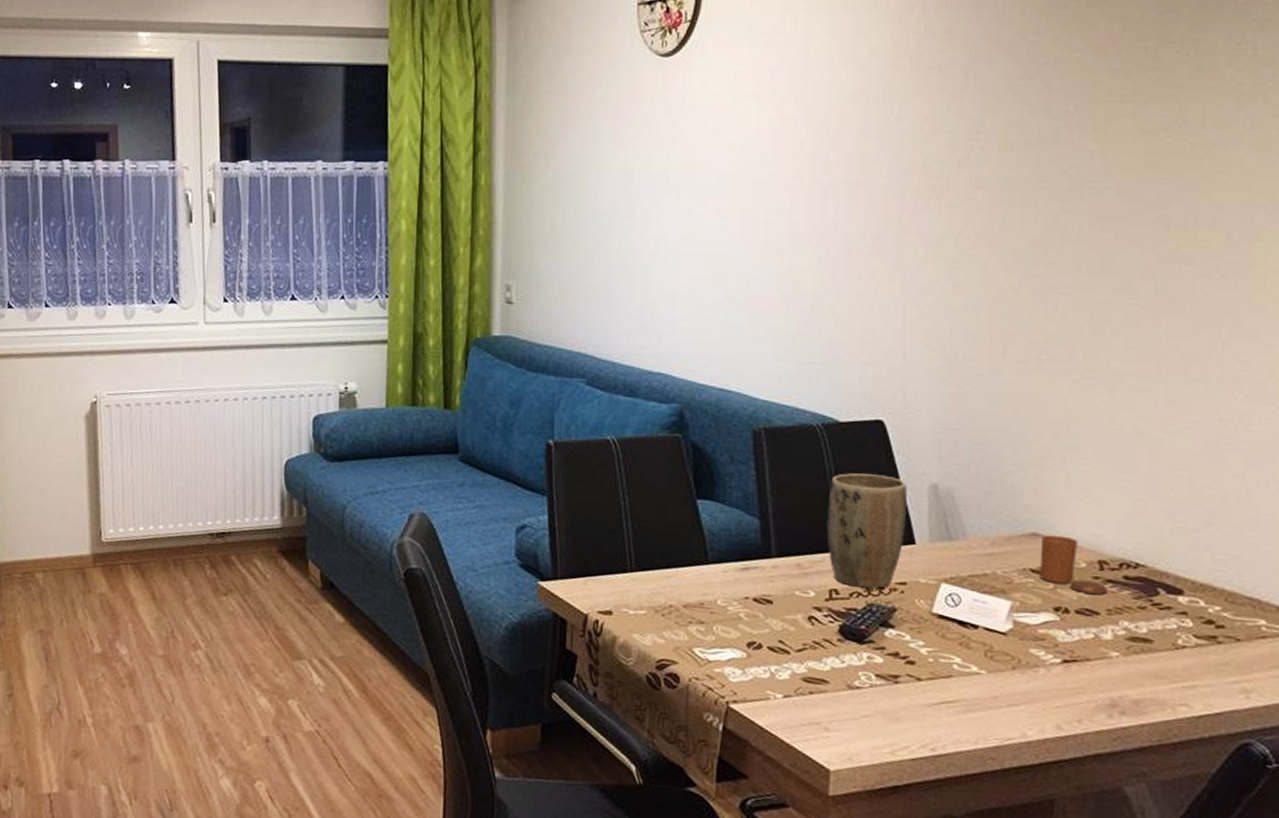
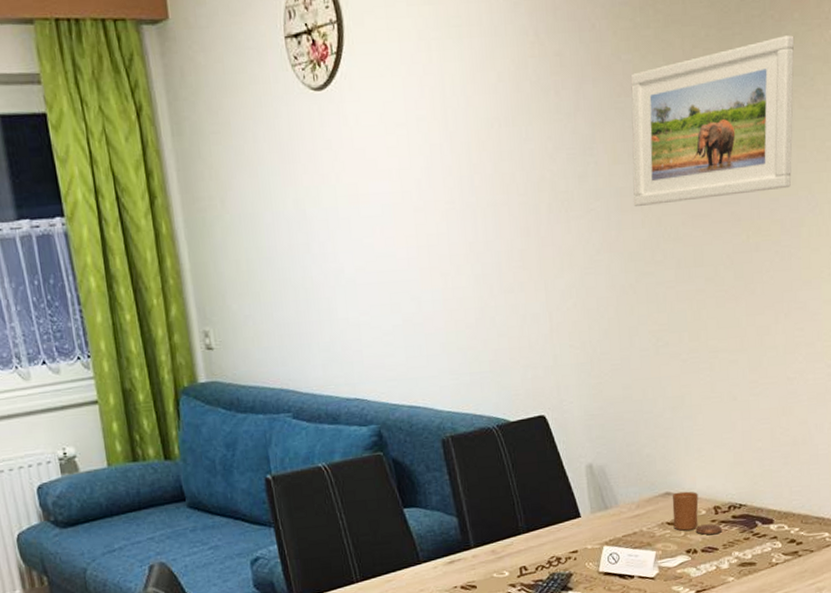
plant pot: present [826,473,907,589] -> none [509,462,572,562]
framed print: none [1025,22,1264,200] -> present [630,35,795,206]

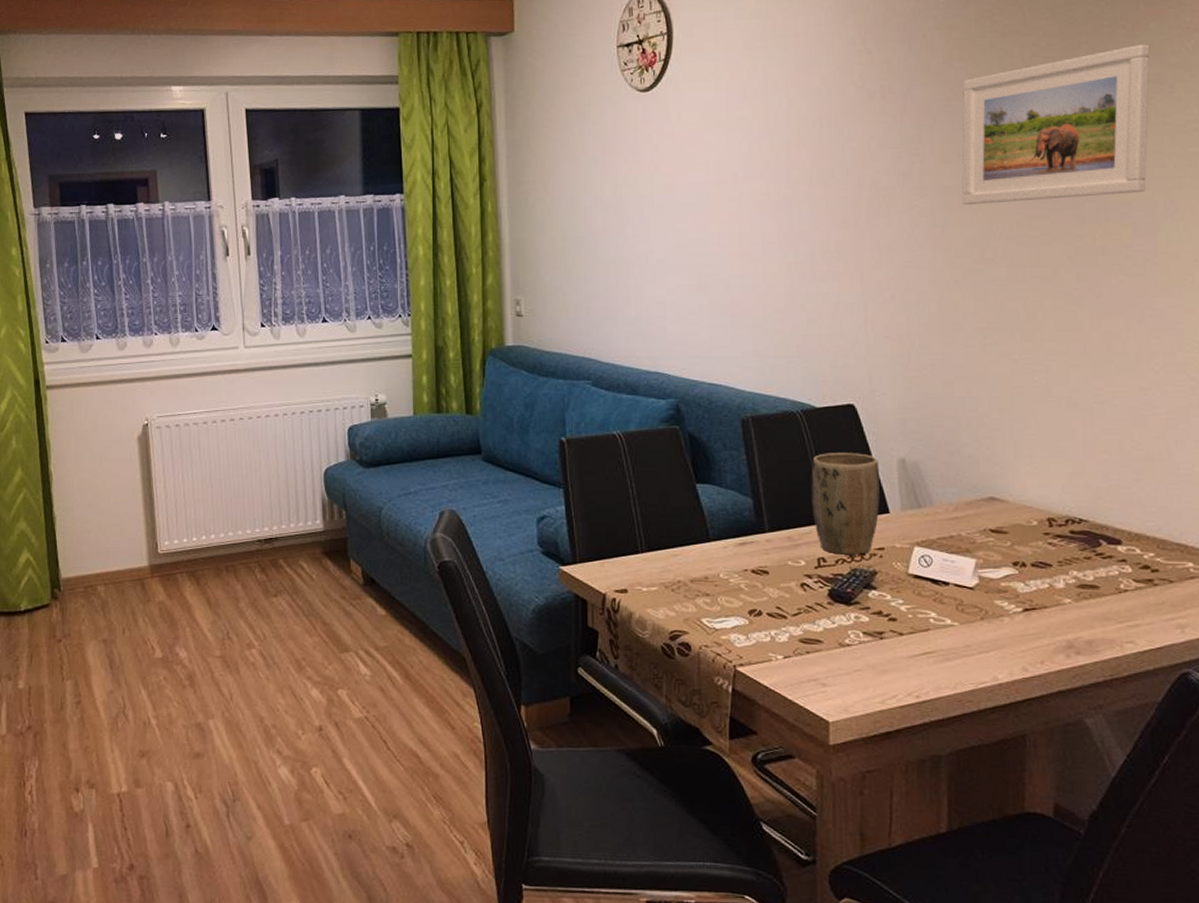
plant pot: none [509,462,572,562] -> present [811,453,880,555]
candle: present [672,491,722,535] -> none [997,498,1057,548]

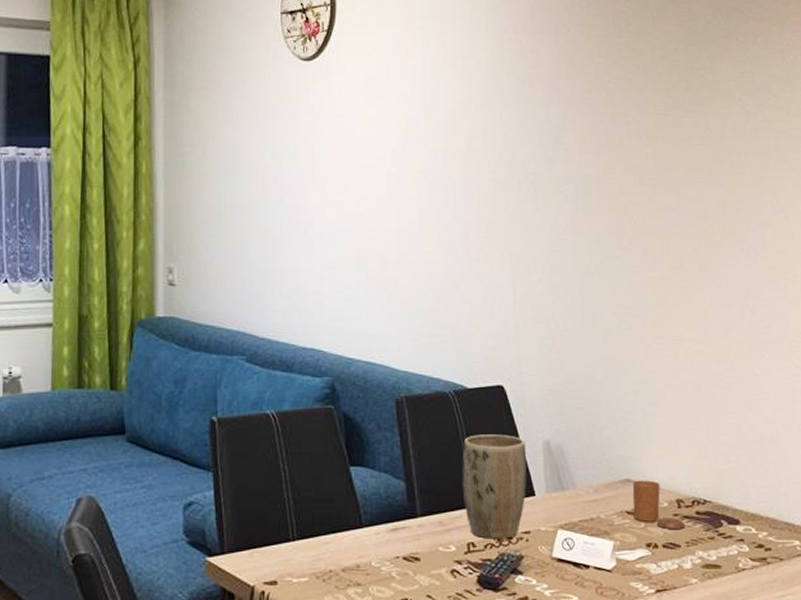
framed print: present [961,44,1150,204] -> none [601,56,758,194]
candle: none [997,498,1057,548] -> present [632,480,685,529]

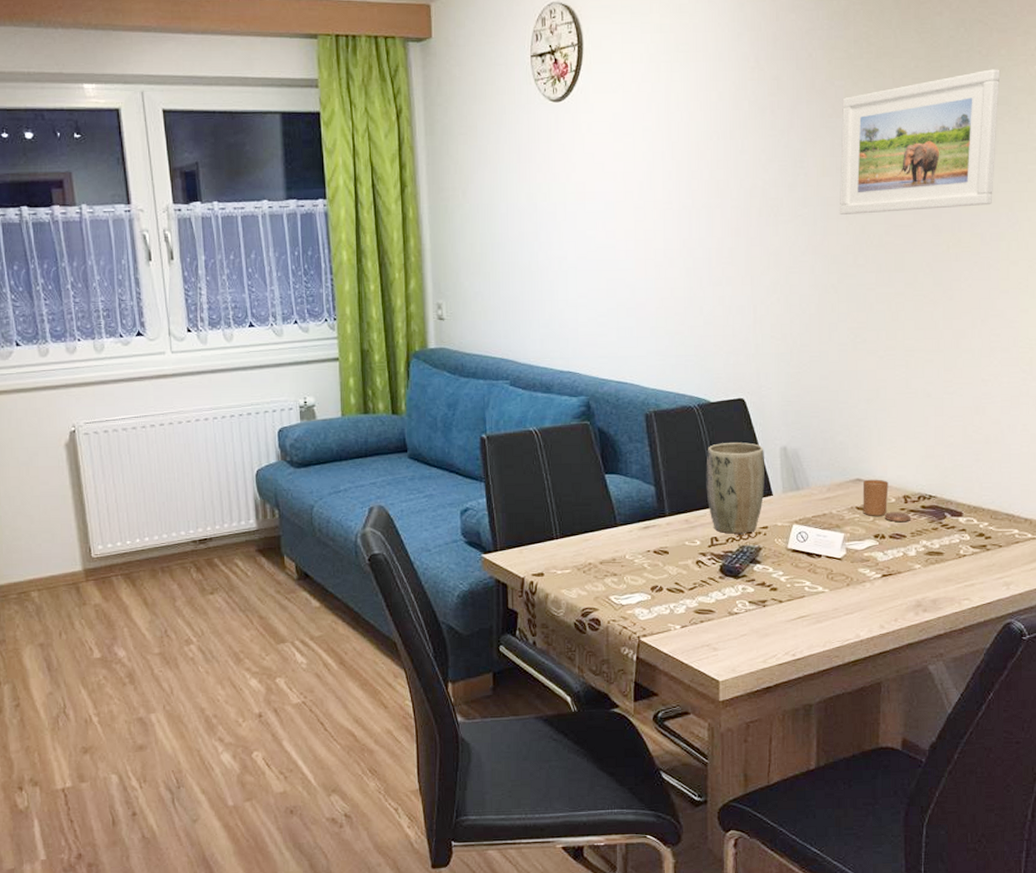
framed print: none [601,56,758,194] -> present [839,69,1001,215]

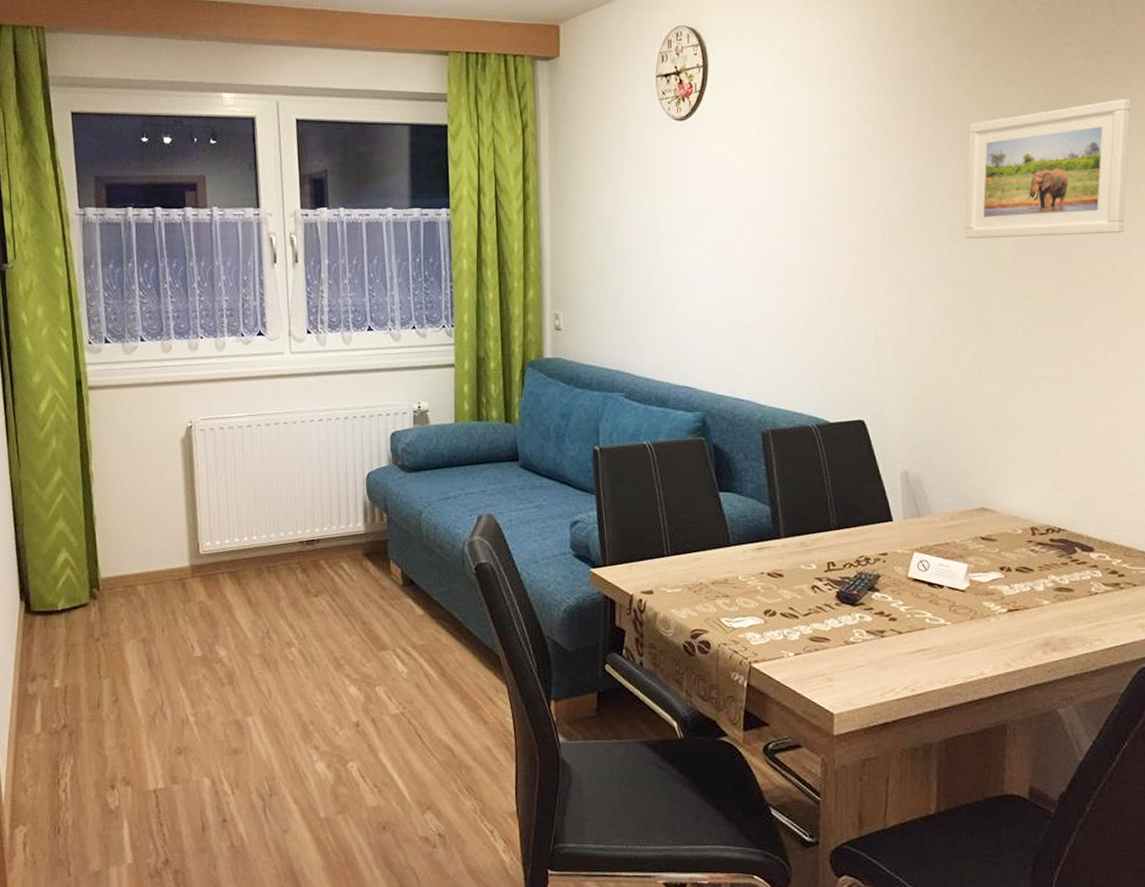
plant pot: present [706,442,765,534] -> none [823,465,884,560]
candle: present [862,479,910,522] -> none [987,509,1038,554]

